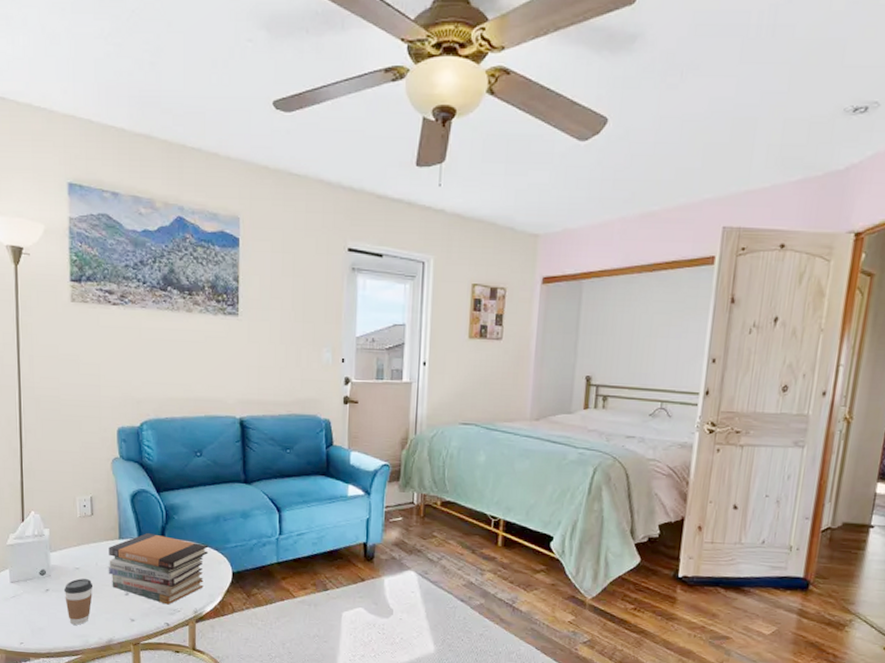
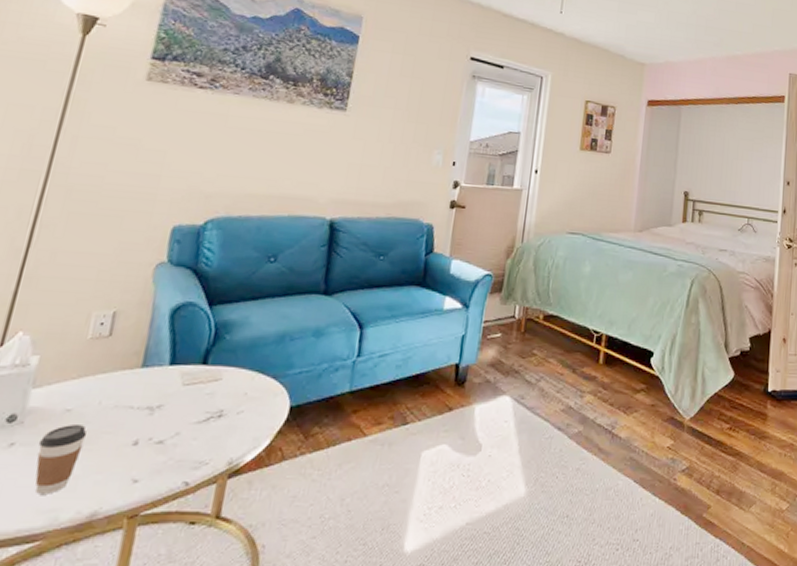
book stack: present [108,533,209,605] -> none [114,358,265,456]

